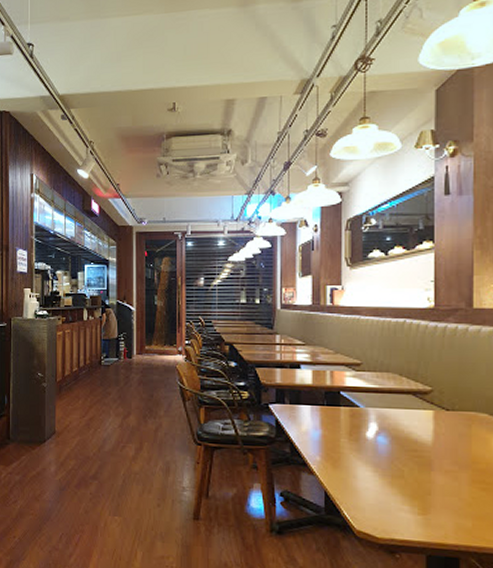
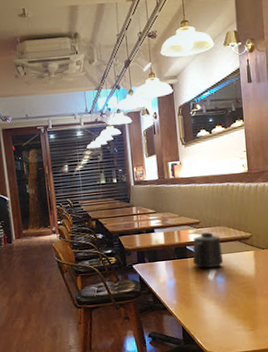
mug: none [346,378,388,425] -> present [192,232,223,268]

